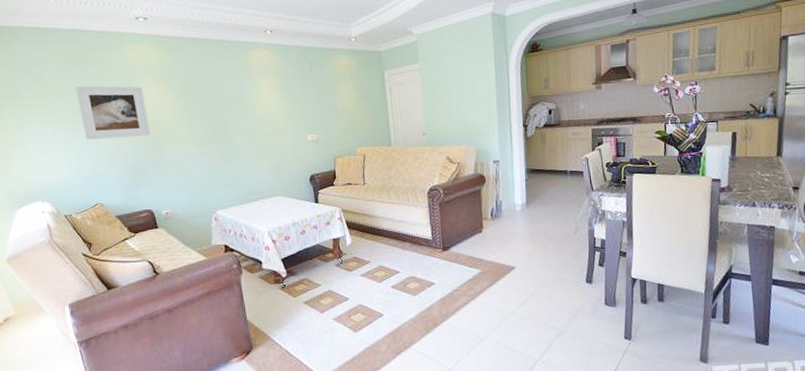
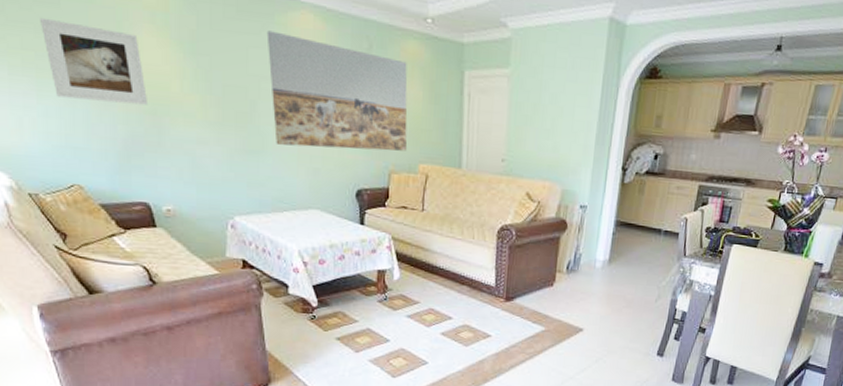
wall art: none [234,67,347,149] -> present [266,30,408,151]

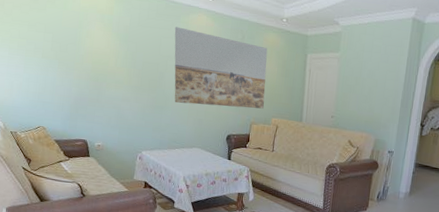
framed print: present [40,17,147,105] -> none [32,18,93,75]

